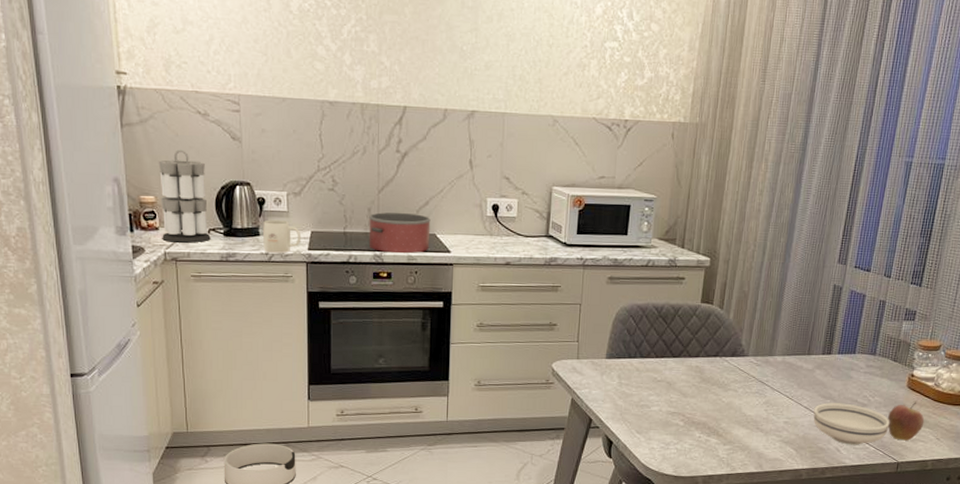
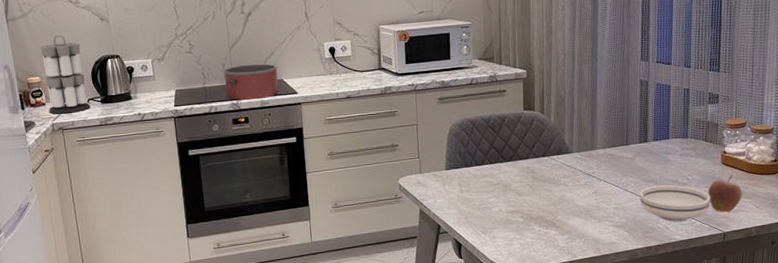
mug: present [262,219,302,254] -> none [133,83,168,114]

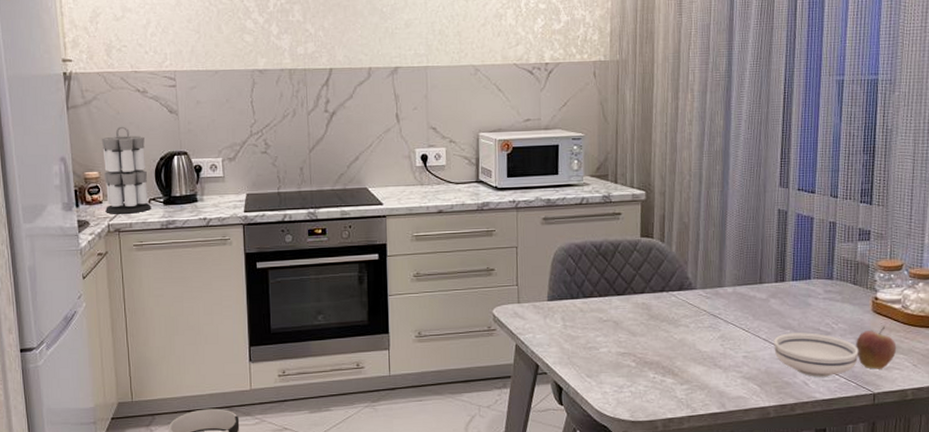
cooking pot: present [224,64,279,101] -> none [301,169,362,210]

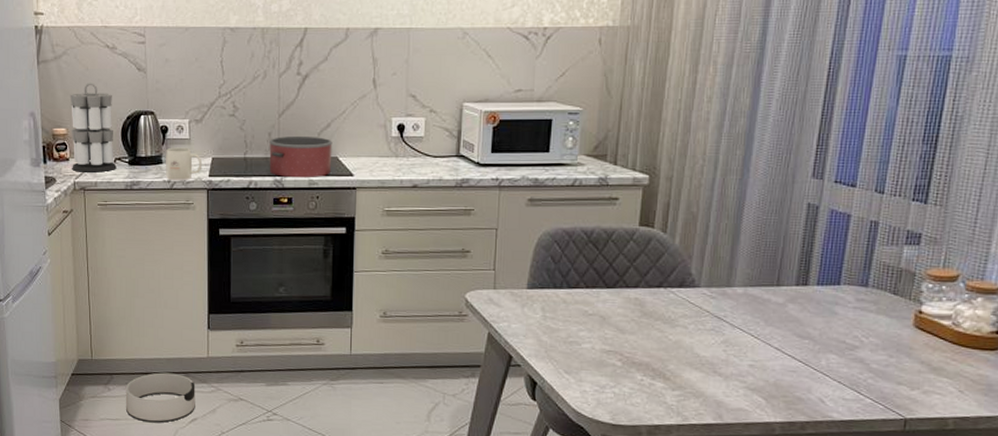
mug: none [200,185,238,218] -> present [165,147,203,181]
cooking pot: none [301,169,362,210] -> present [269,137,333,178]
bowl: present [774,332,859,377] -> none [787,343,892,396]
fruit: present [855,326,897,369] -> none [887,344,941,393]

